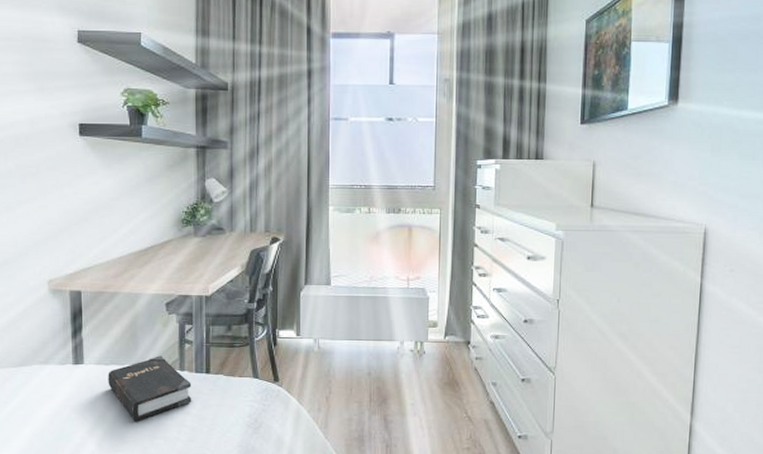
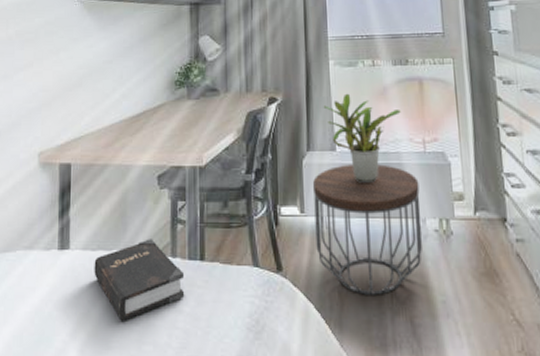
side table: none [308,297,401,400] -> present [312,164,422,295]
potted plant: none [321,236,390,312] -> present [323,93,401,183]

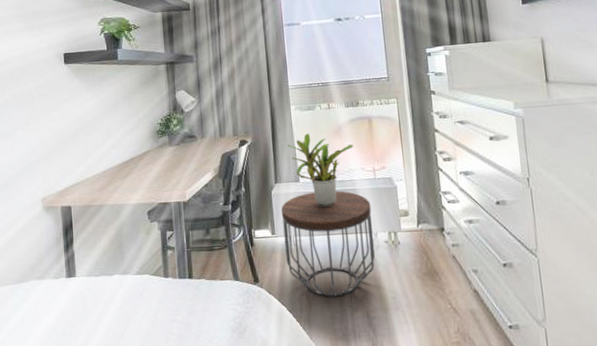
hardback book: present [94,239,185,321] -> none [98,264,178,332]

